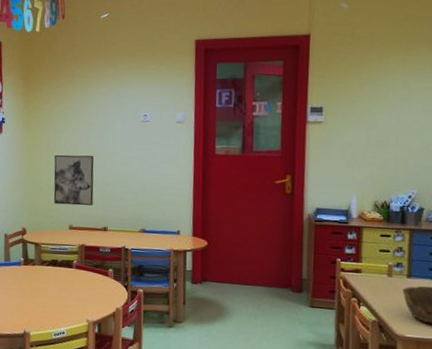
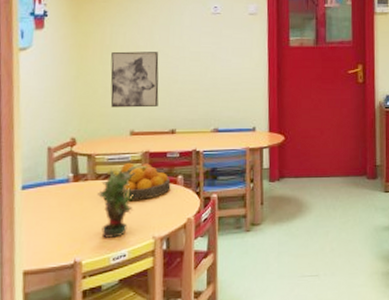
potted plant: none [43,255,77,317] -> present [98,163,140,238]
fruit bowl: none [48,253,103,287] -> present [105,162,171,200]

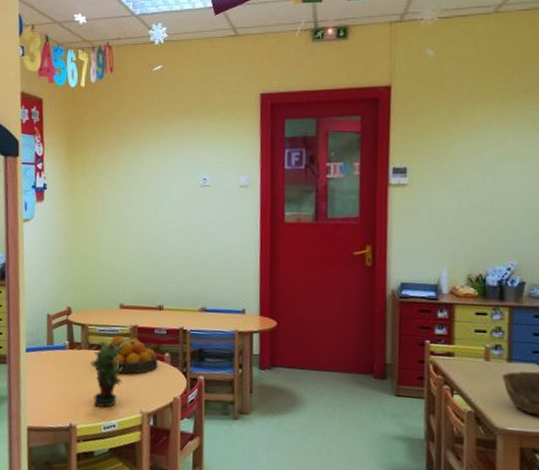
wall art: present [110,51,159,108] -> none [102,224,148,282]

